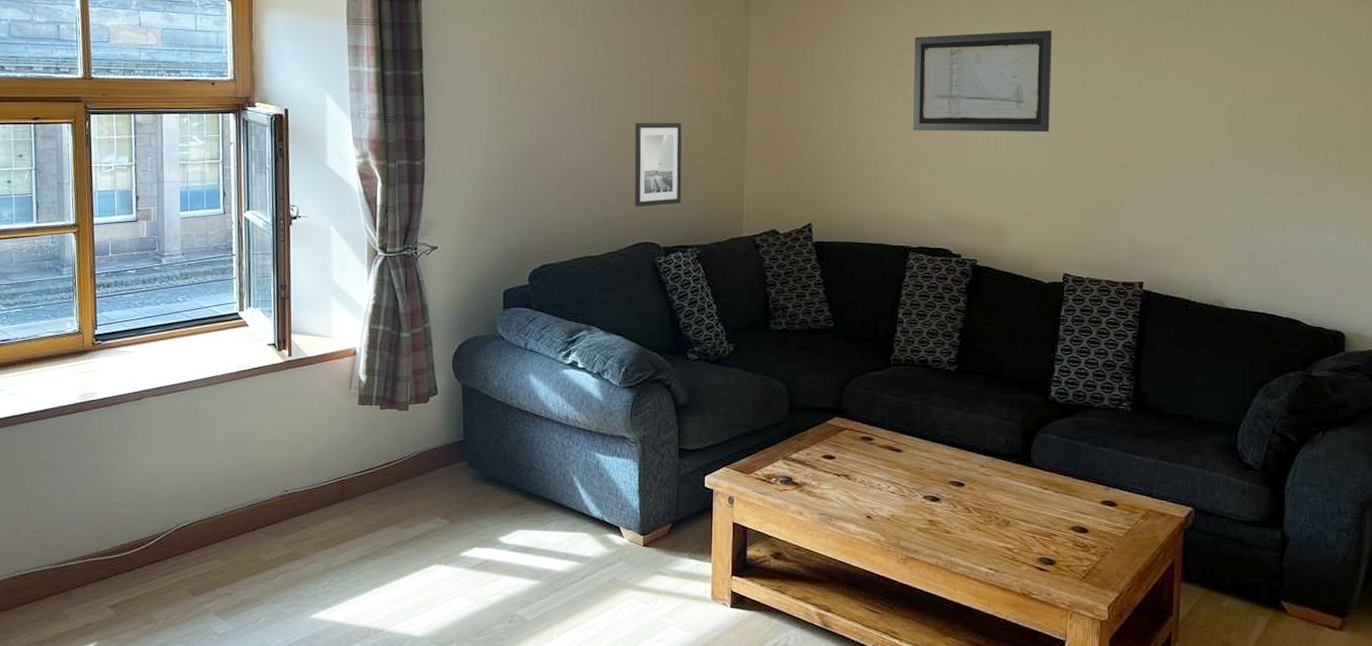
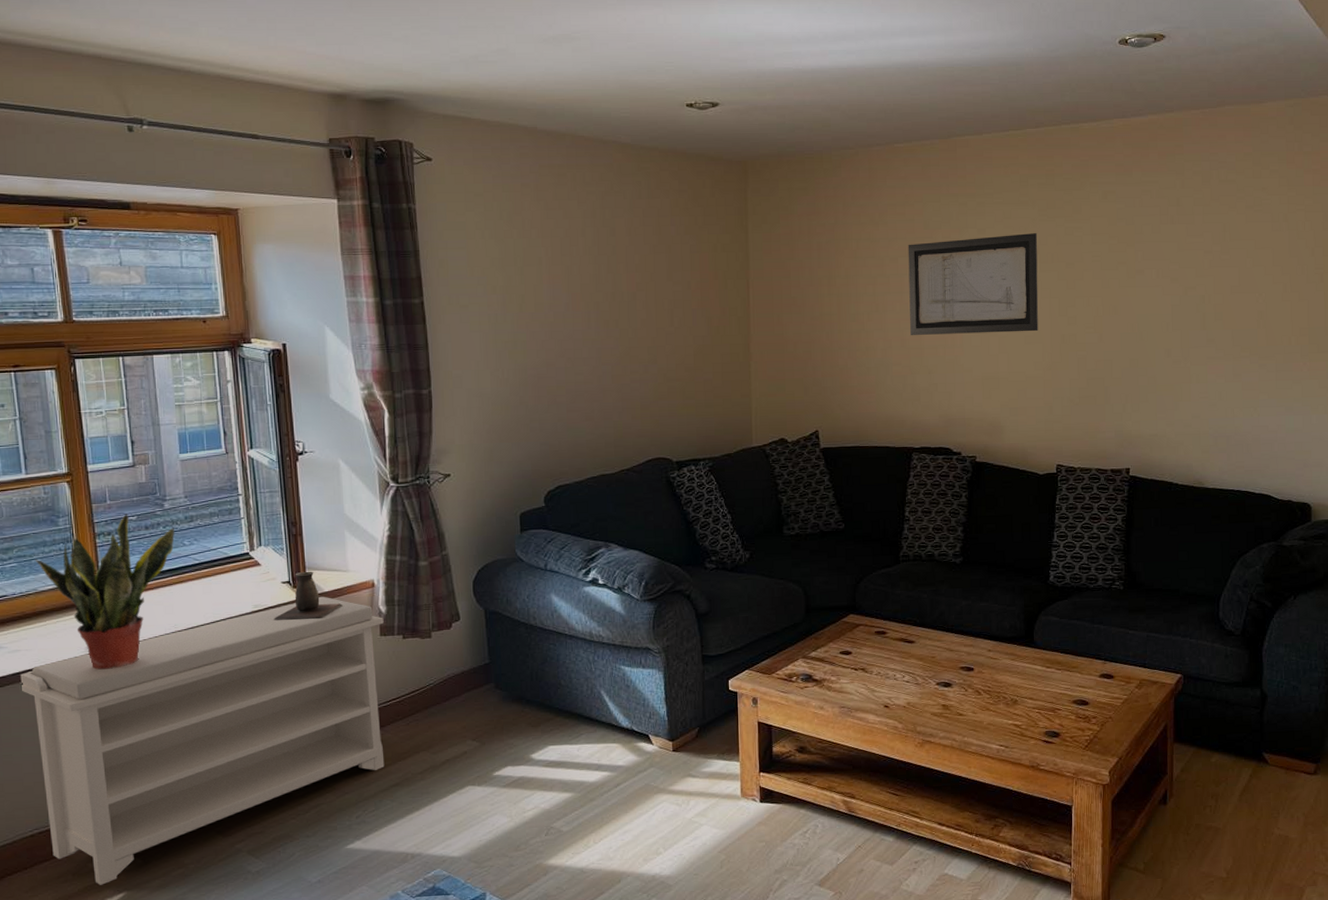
bench: none [15,361,363,633] -> present [20,596,385,885]
potted plant: none [38,267,170,419] -> present [35,514,175,670]
decorative vase: none [257,335,324,383] -> present [274,571,343,620]
wall art: present [634,122,682,207] -> none [641,338,691,424]

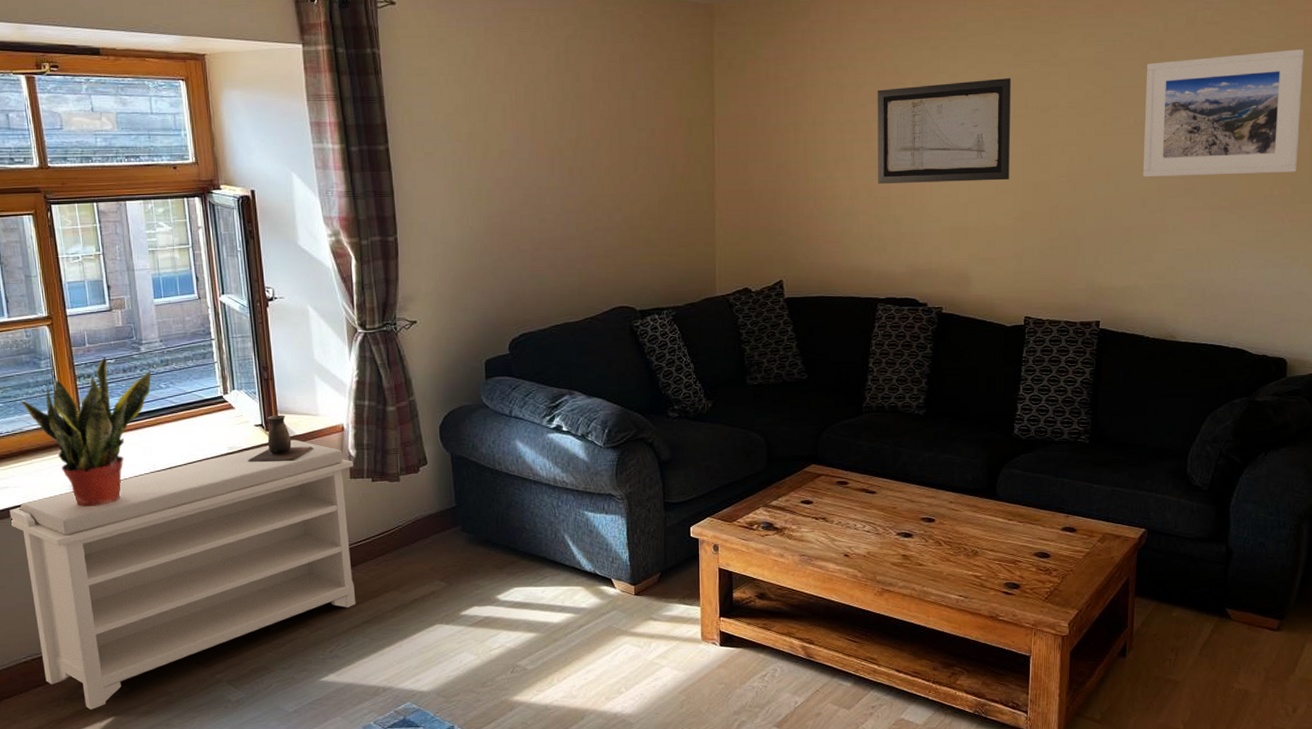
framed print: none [1166,206,1314,328] -> present [1143,49,1304,177]

